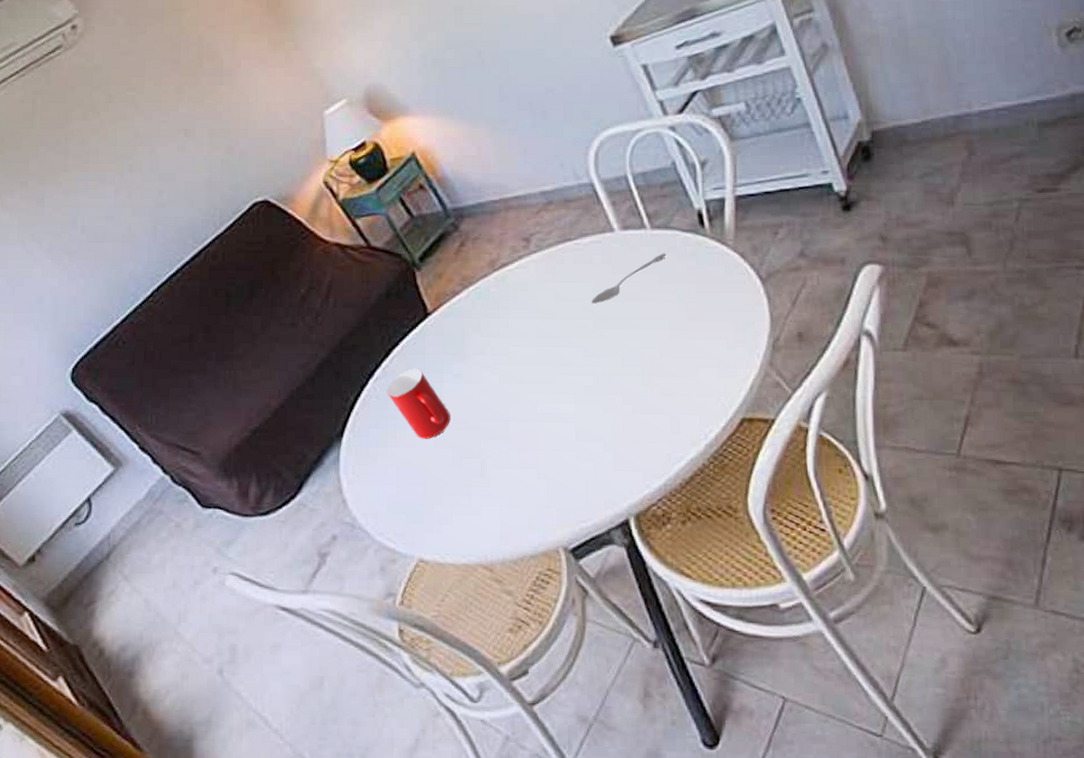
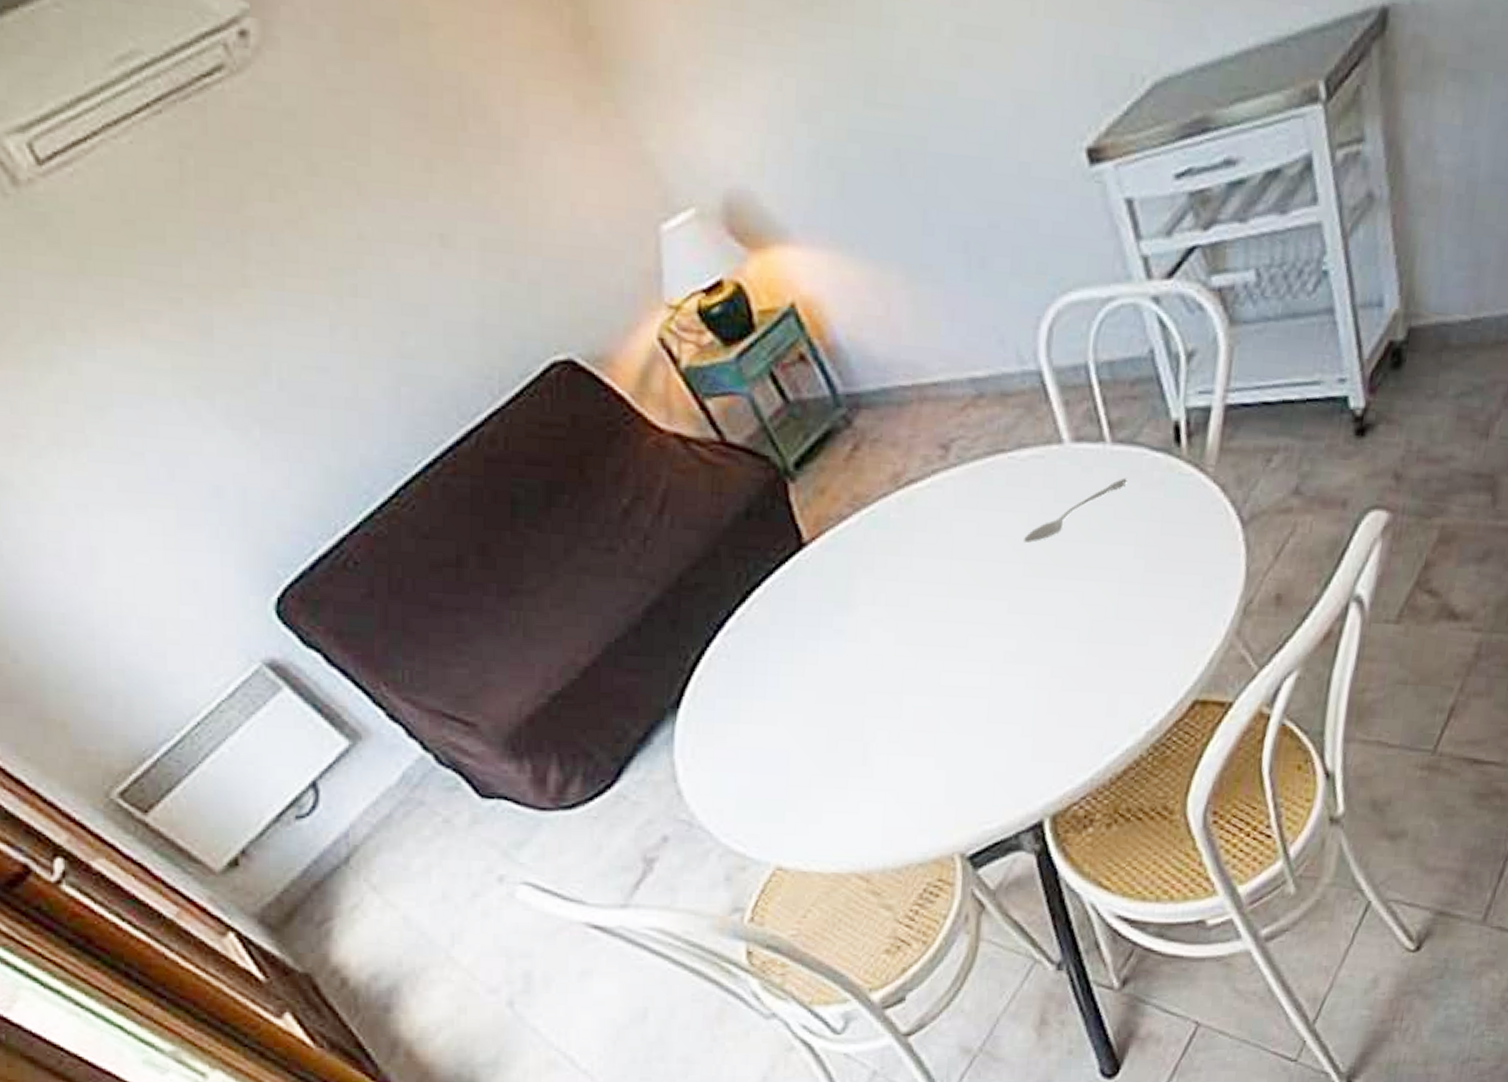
cup: present [387,369,450,439] -> none [741,619,827,714]

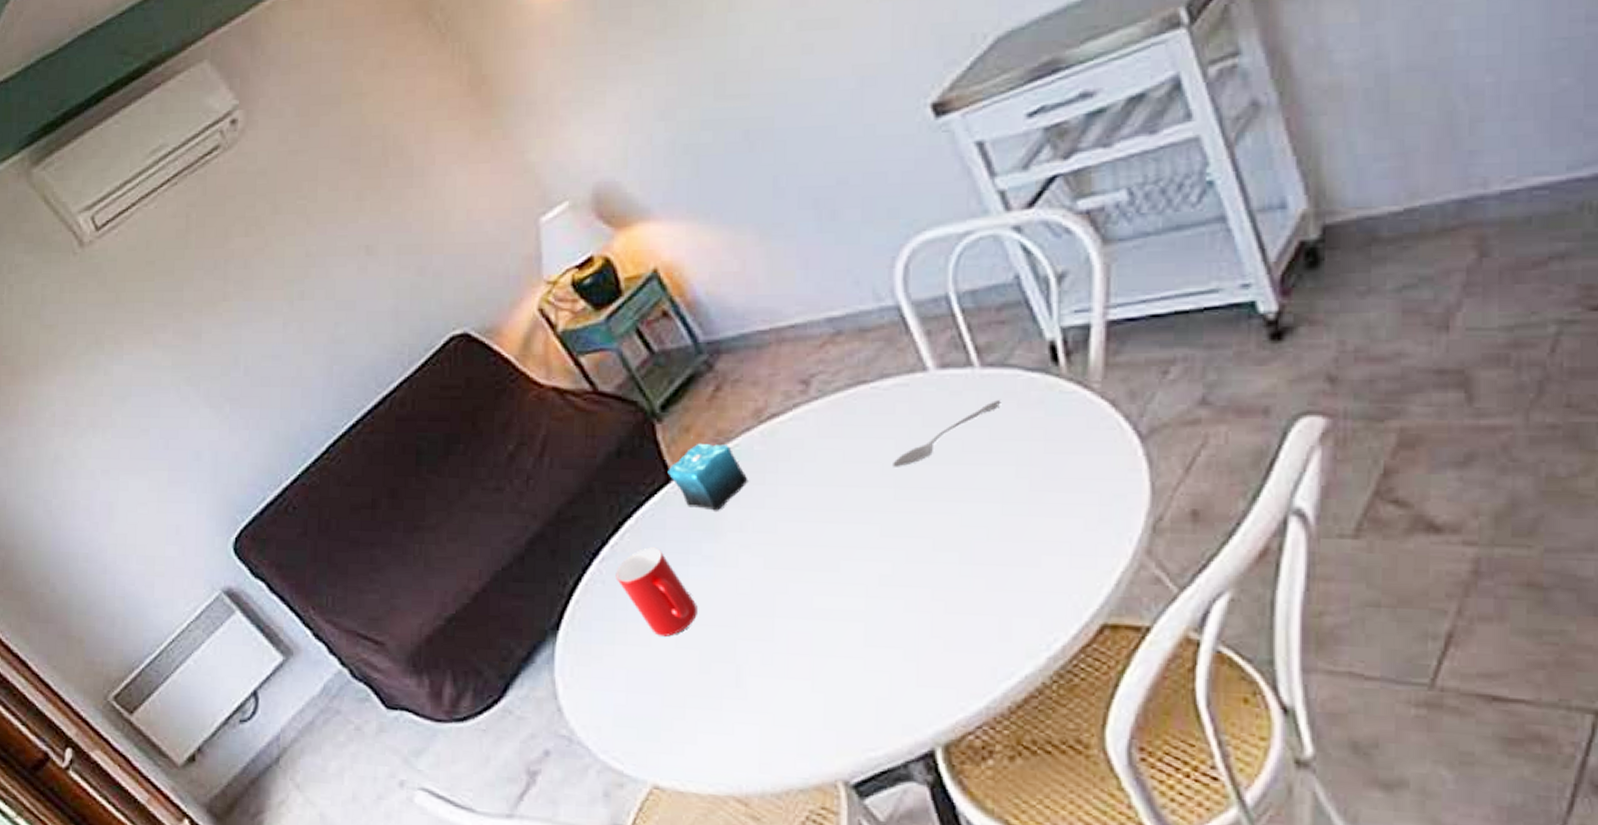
cup: none [741,619,827,714] -> present [615,547,697,637]
candle: none [800,508,883,582] -> present [667,444,748,511]

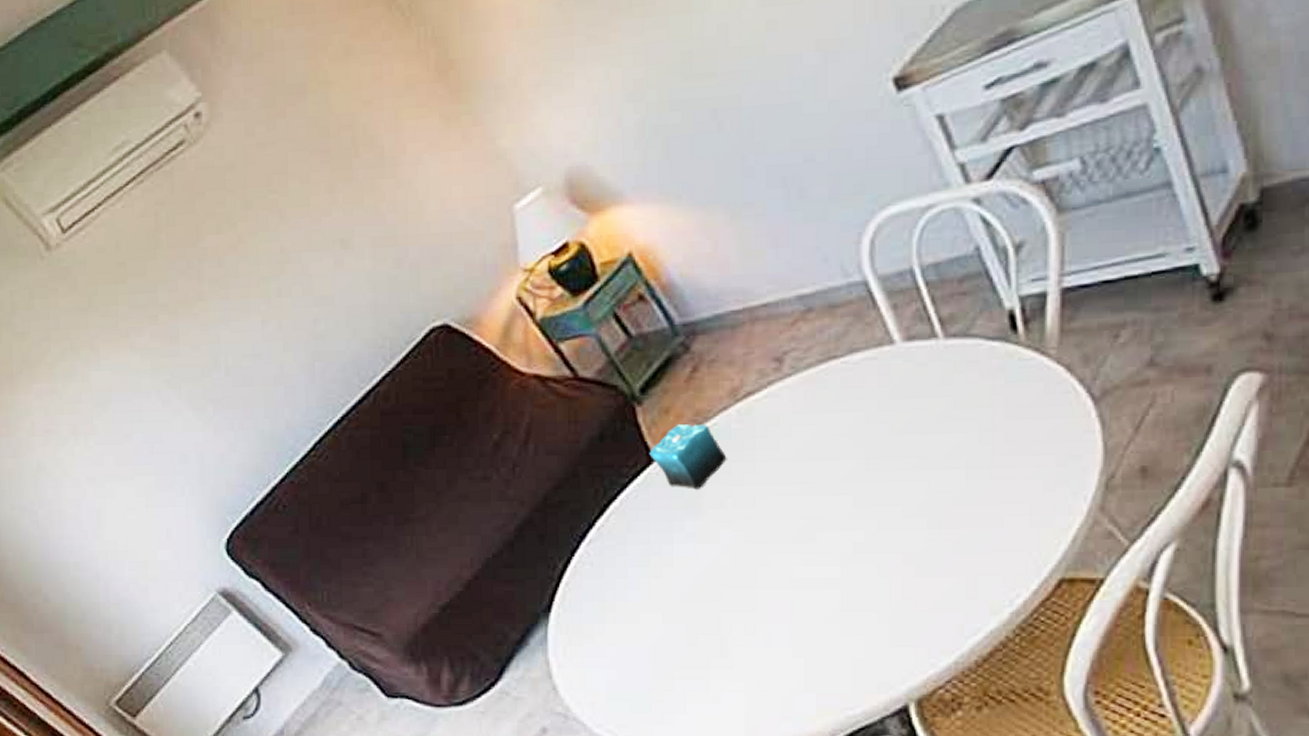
cup: present [615,547,697,637] -> none [603,528,683,613]
spoon: present [893,399,1000,467] -> none [864,368,963,439]

